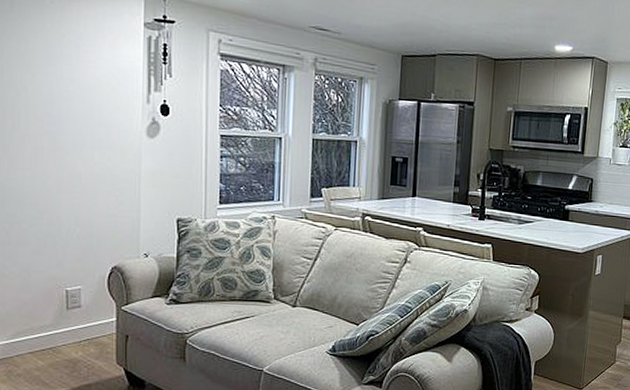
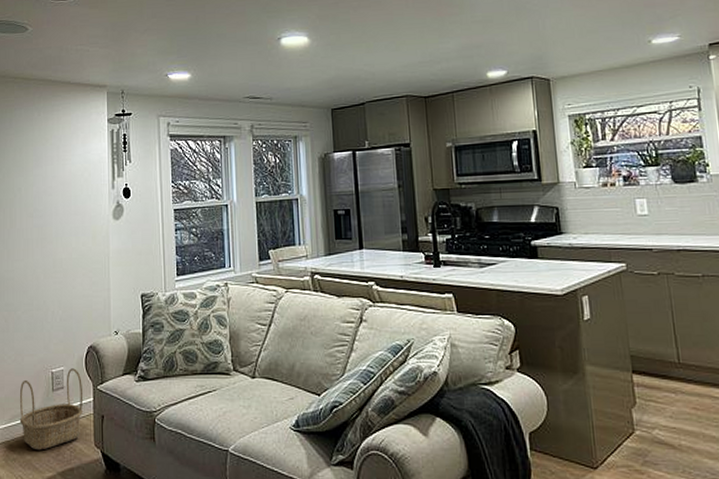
basket: none [25,288,105,367] -> present [19,368,84,450]

